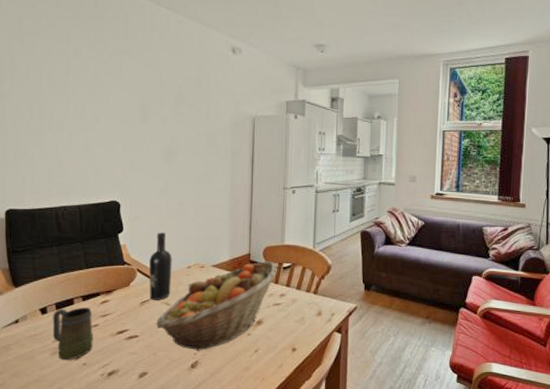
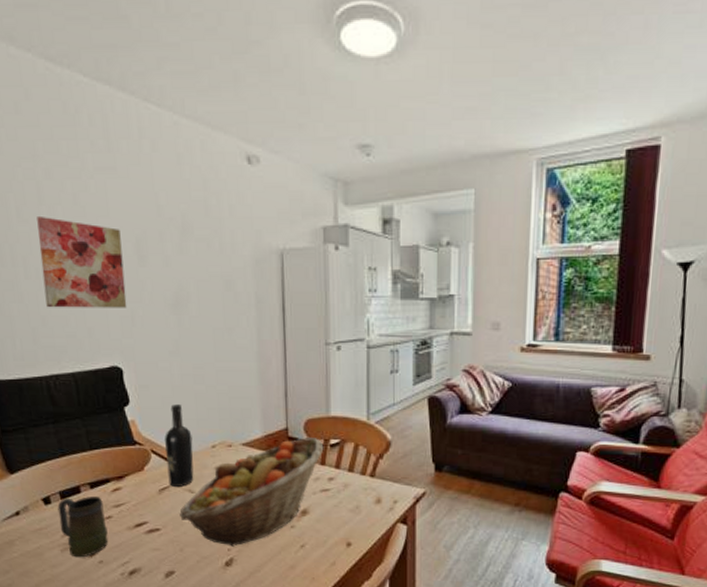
wall art: none [63,83,129,156] -> present [37,215,127,308]

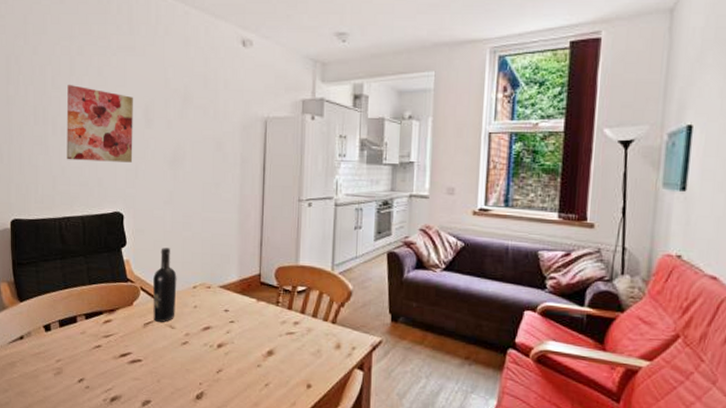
mug: present [57,496,109,558] -> none [56,326,96,382]
fruit basket: present [179,438,324,547] -> none [160,284,292,381]

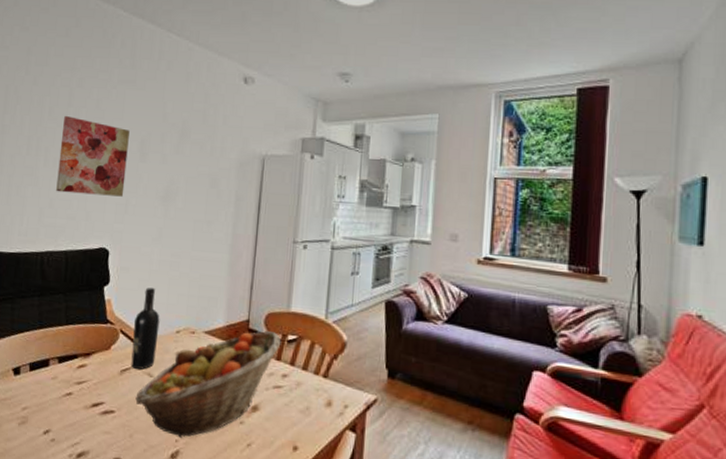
fruit basket: none [160,284,292,381] -> present [135,331,281,438]

